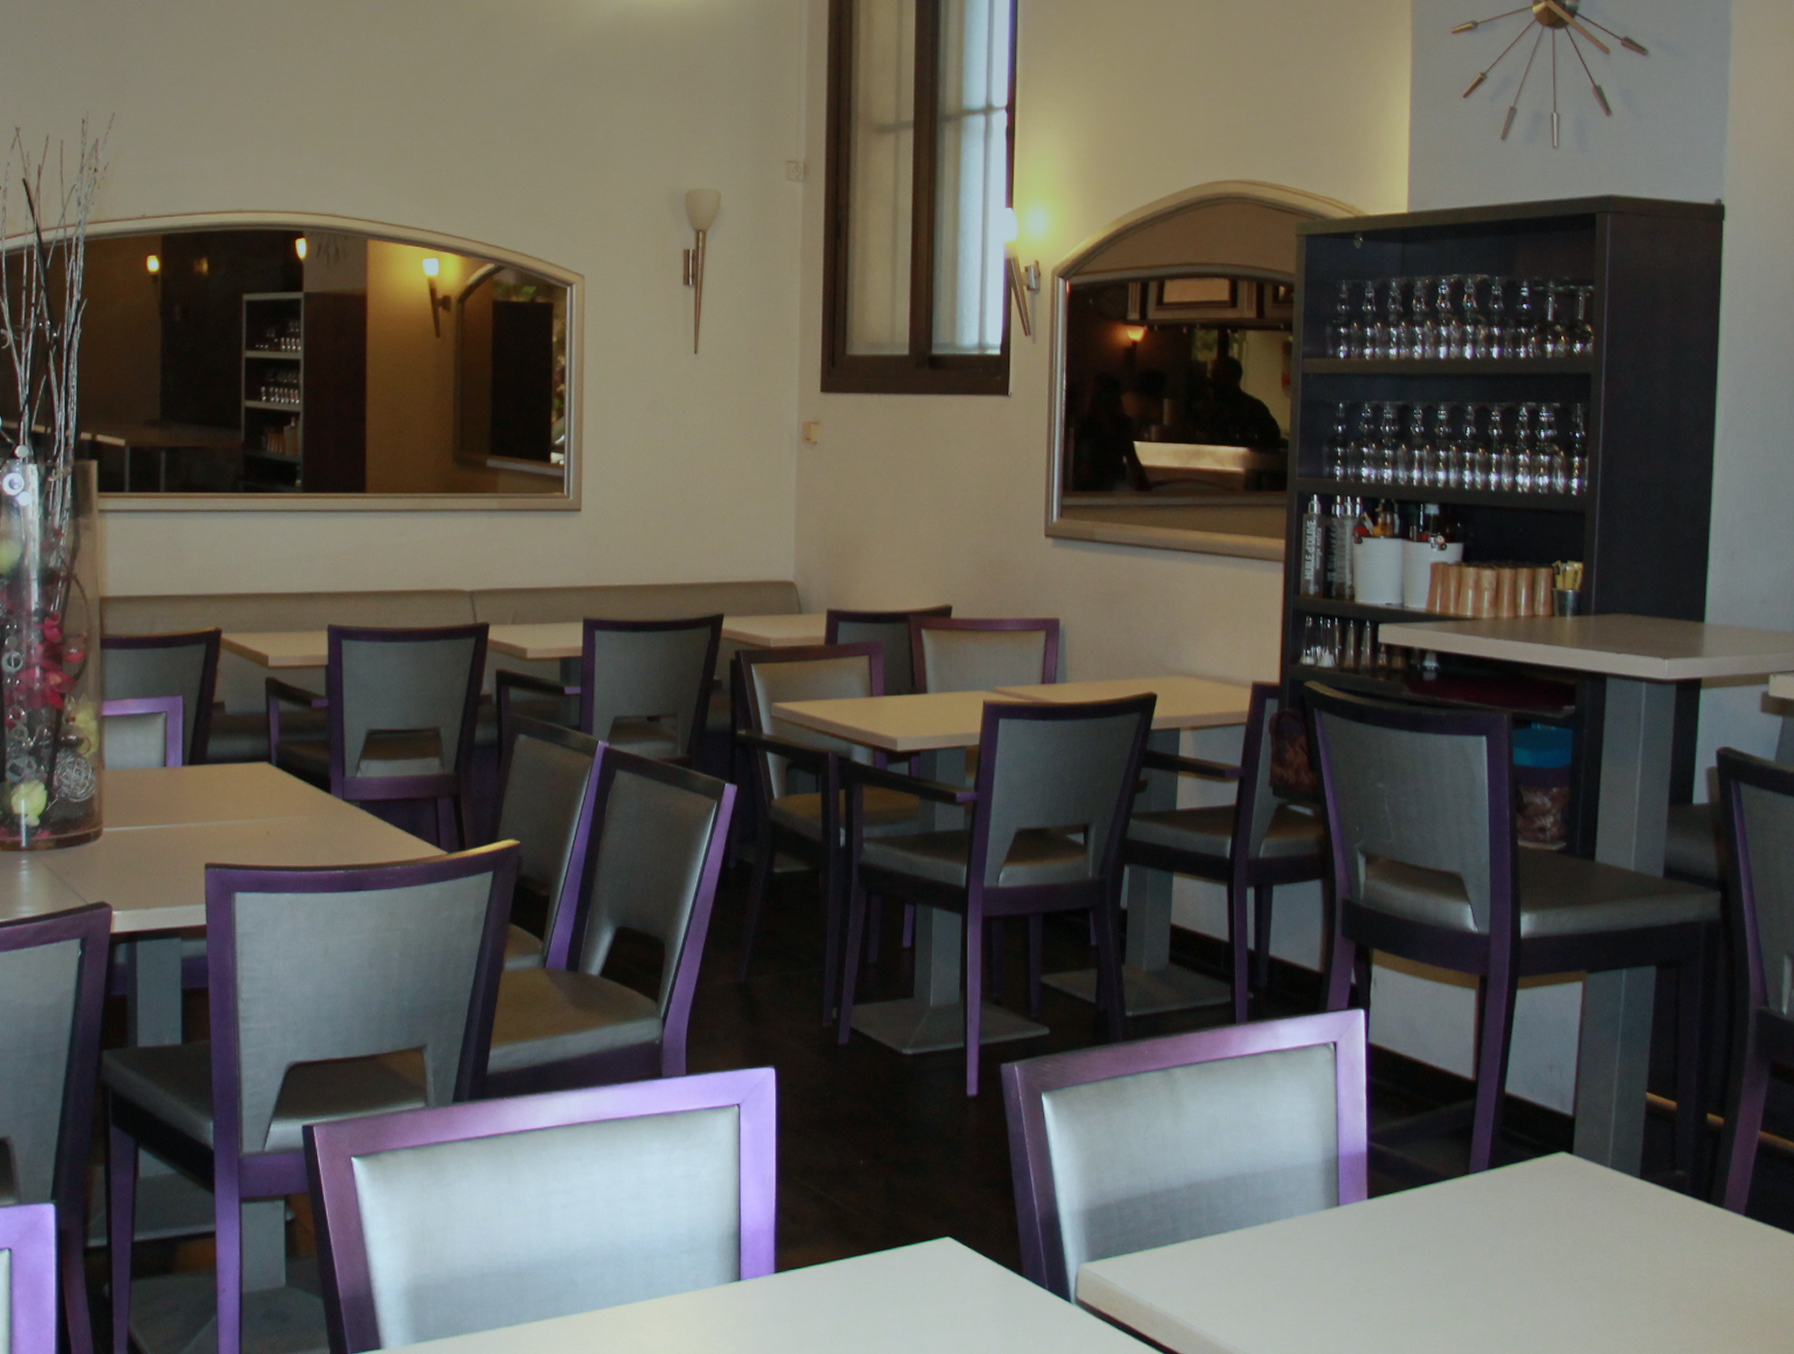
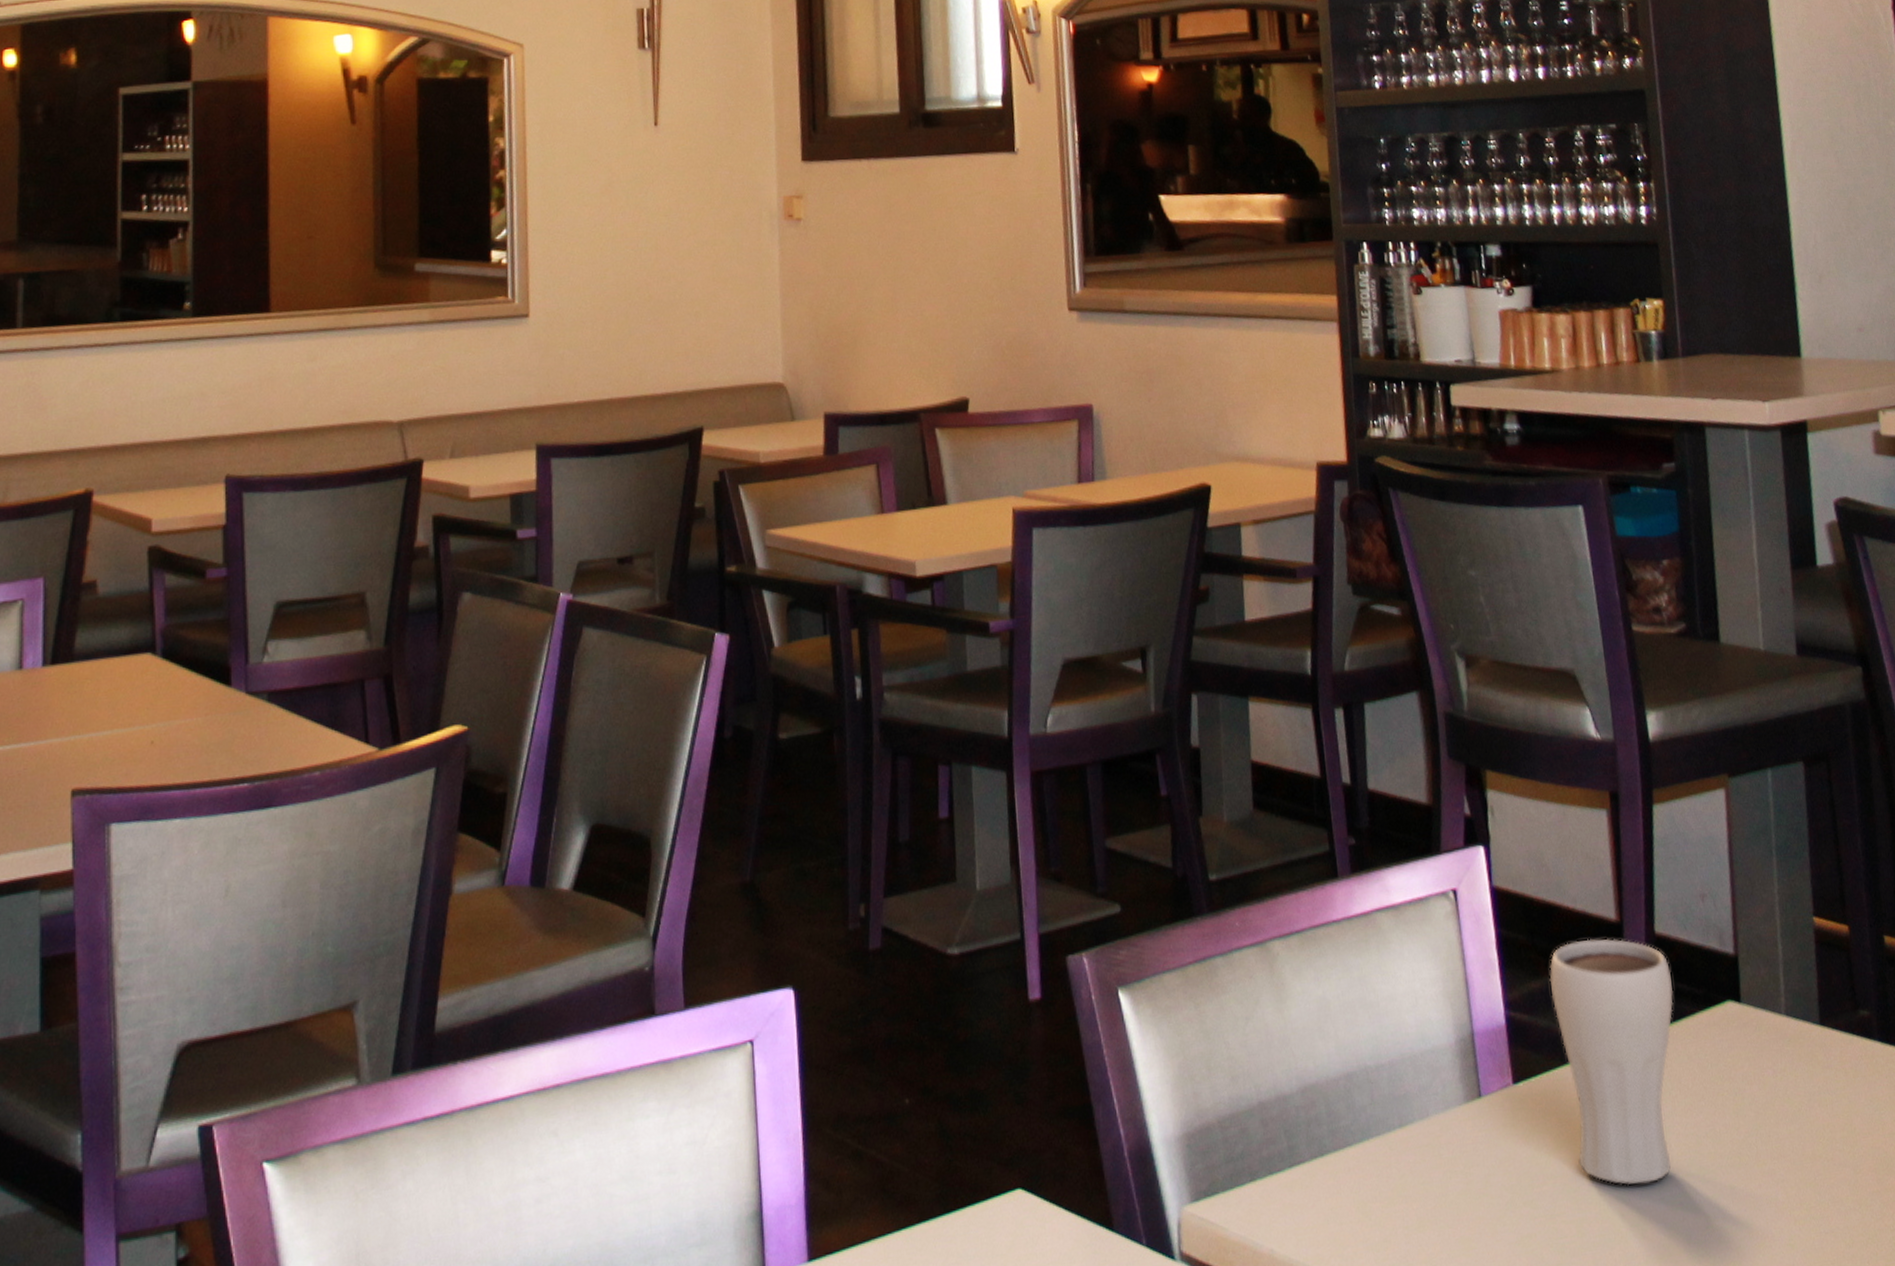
drinking glass: none [1409,1092,1515,1287] -> present [1549,938,1674,1186]

